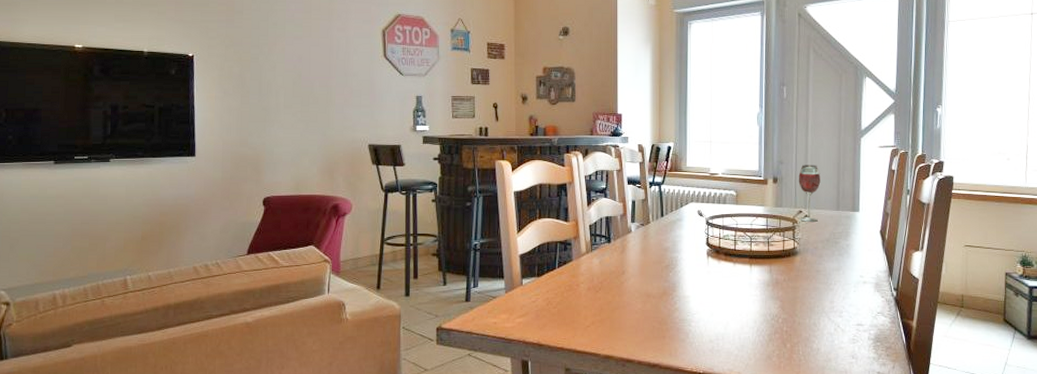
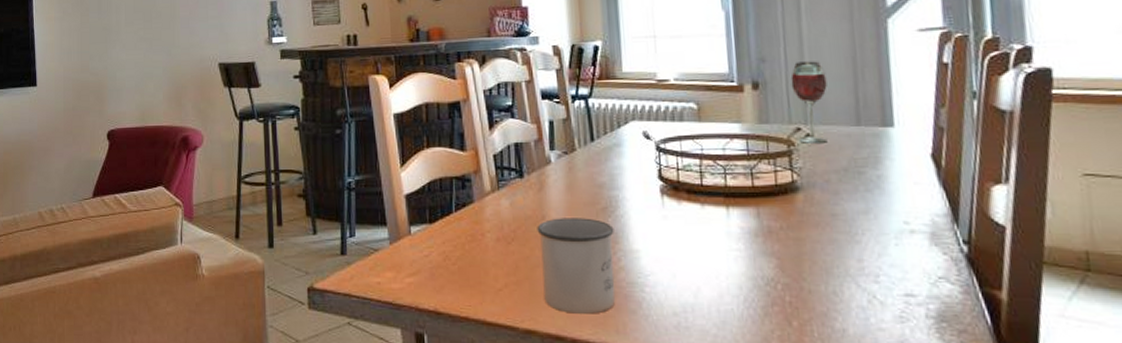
mug: none [618,273,673,343] -> present [537,218,616,314]

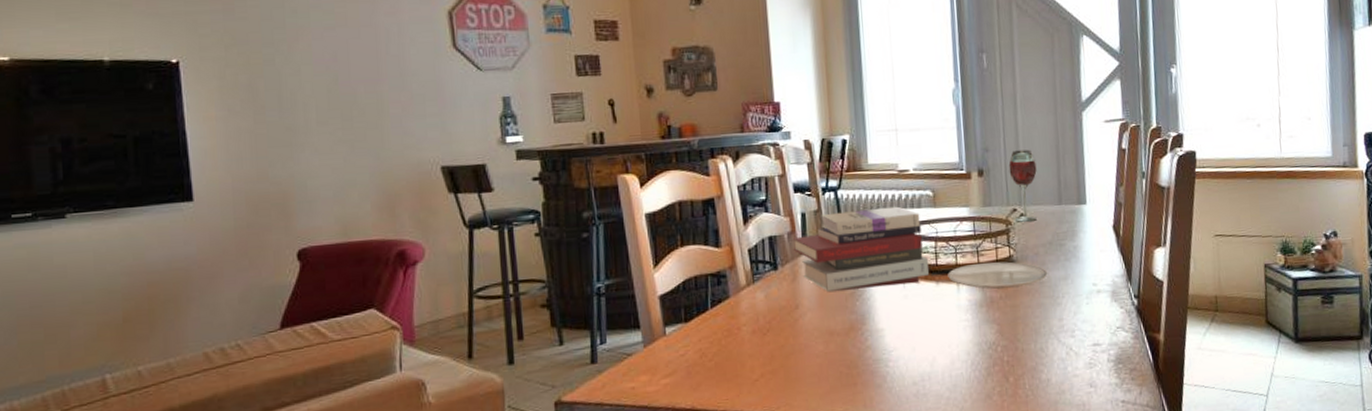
mug: present [537,218,616,314] -> none [791,303,864,395]
books: none [539,118,693,204] -> present [792,206,929,291]
plate: none [715,186,843,217] -> present [948,261,1048,289]

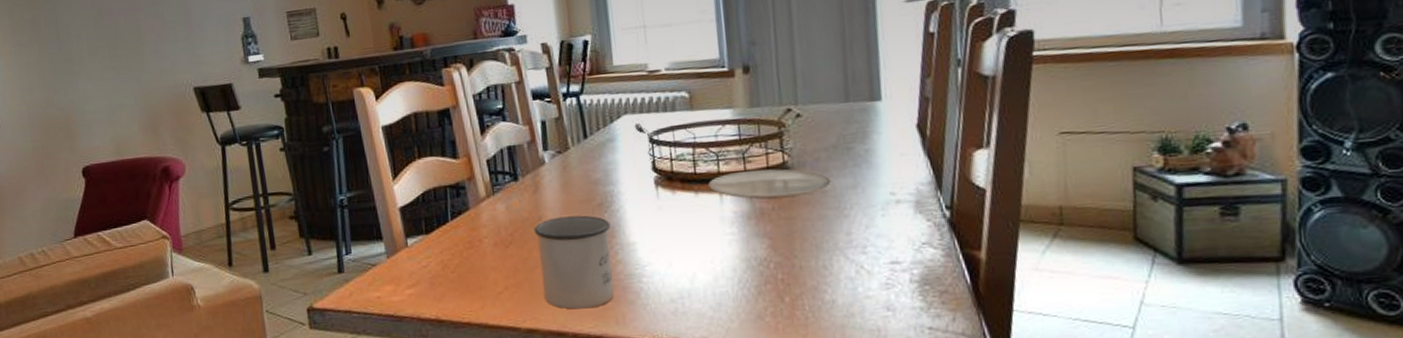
mug: none [791,303,864,395] -> present [534,215,615,310]
books: present [792,206,929,291] -> none [532,110,686,203]
wineglass: present [1008,149,1037,222] -> none [780,39,817,124]

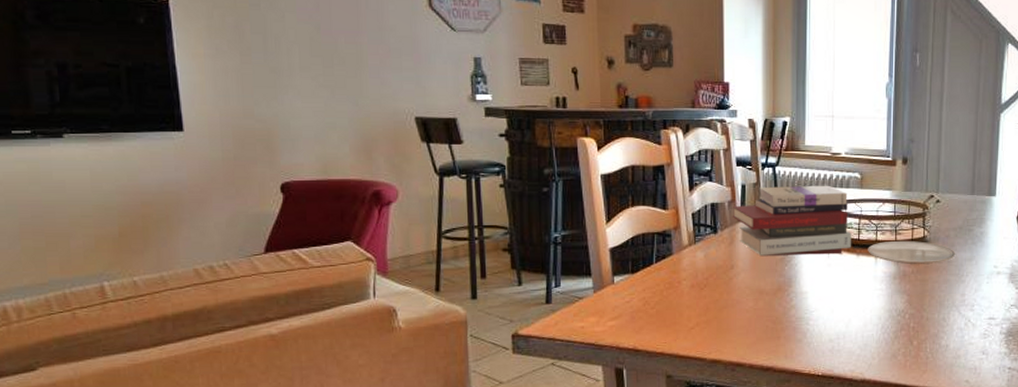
books: none [532,110,686,203] -> present [732,185,852,256]
mug: present [534,215,615,310] -> none [726,266,789,345]

